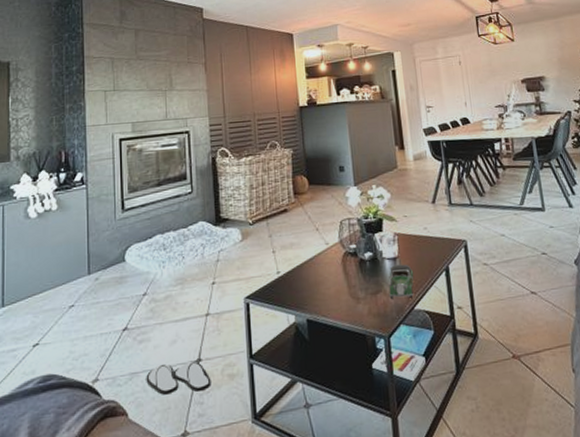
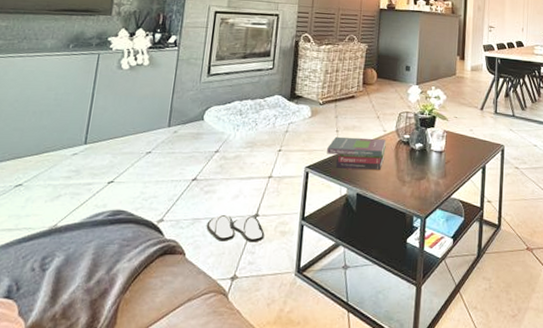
books: none [266,253,332,294] -> present [327,136,387,170]
toy car: present [389,264,414,299] -> none [431,157,455,188]

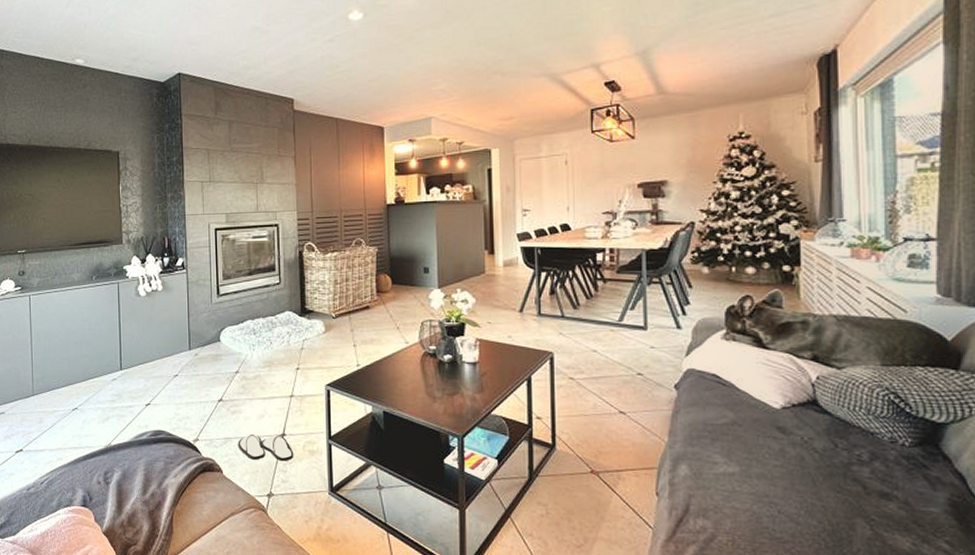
books: present [327,136,387,170] -> none [346,351,410,386]

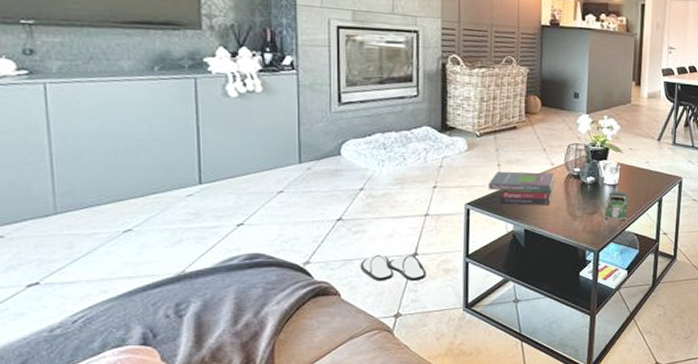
books: none [346,351,410,386] -> present [489,171,555,205]
toy car: none [466,369,494,403] -> present [604,191,630,221]

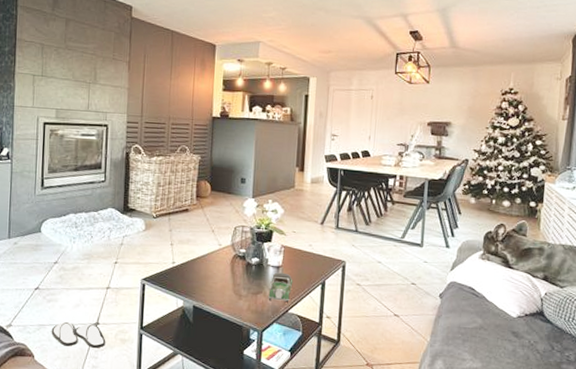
books: present [489,171,555,205] -> none [162,250,222,284]

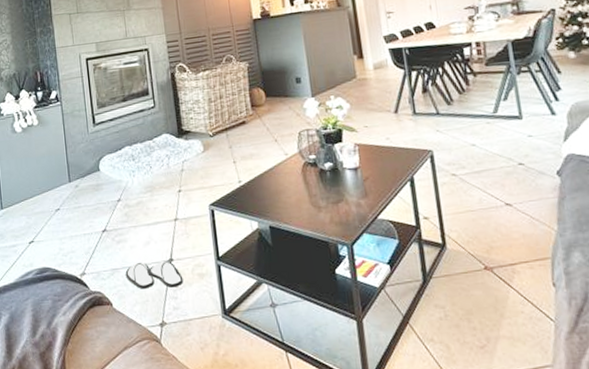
toy car: present [268,272,293,303] -> none [350,174,377,208]

